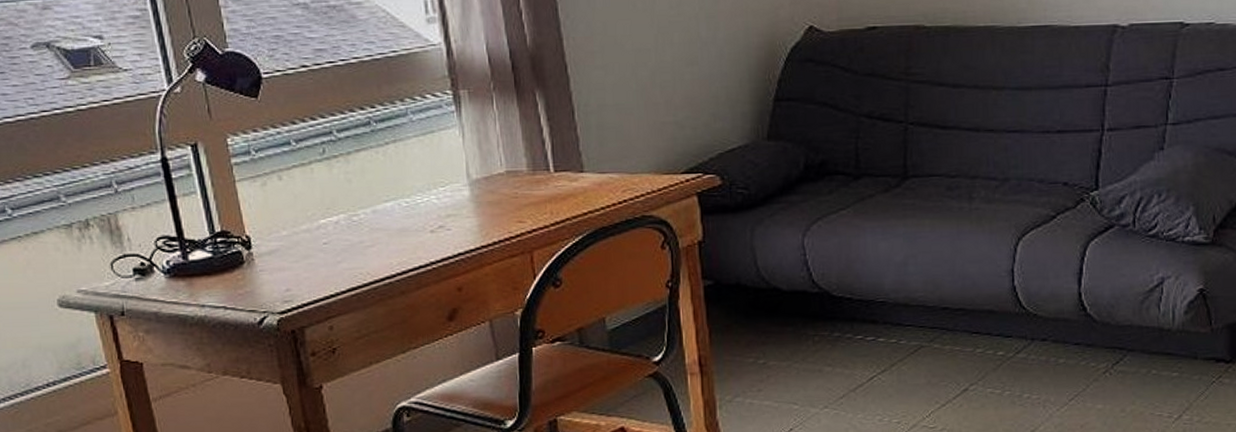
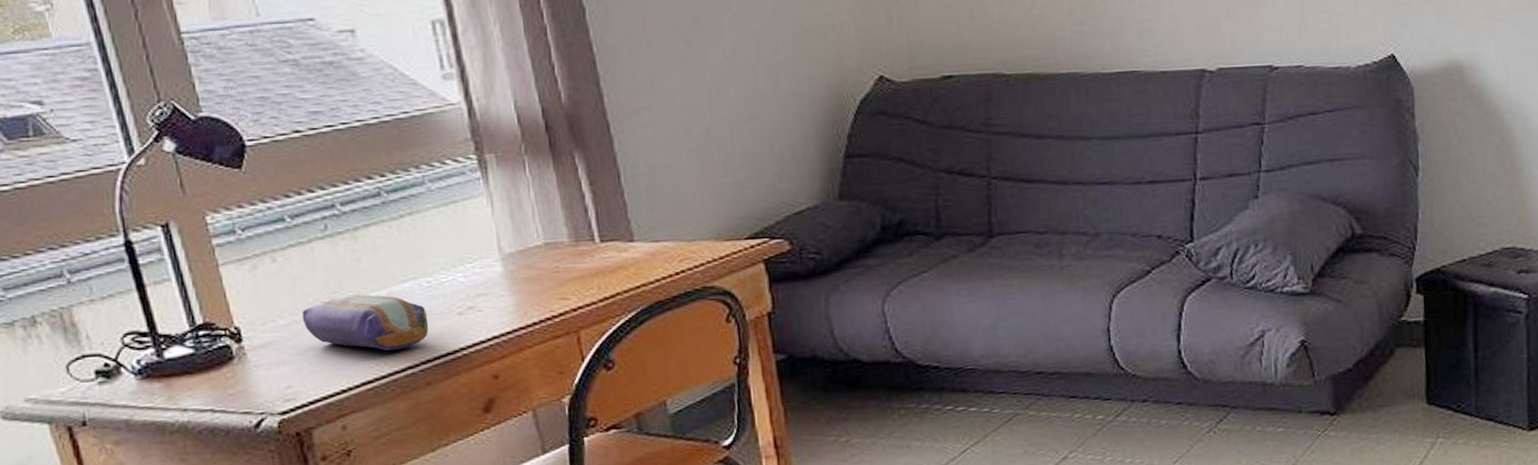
pencil case: none [301,211,405,262] -> present [301,294,429,351]

